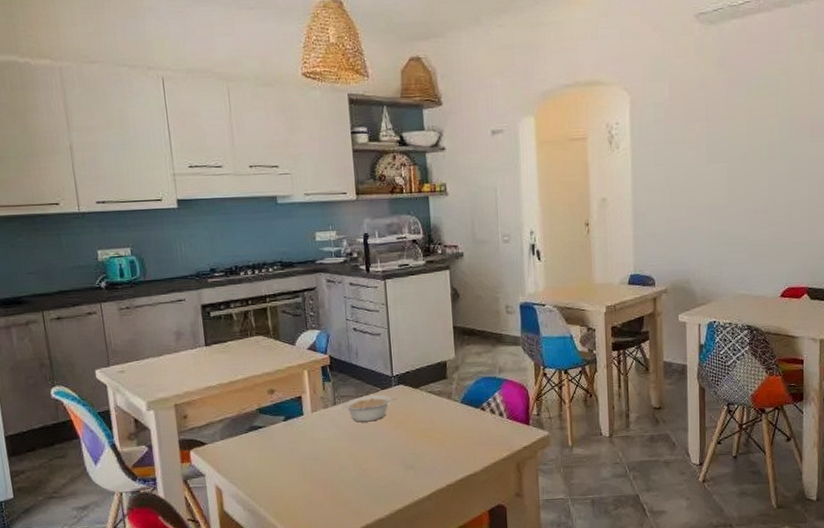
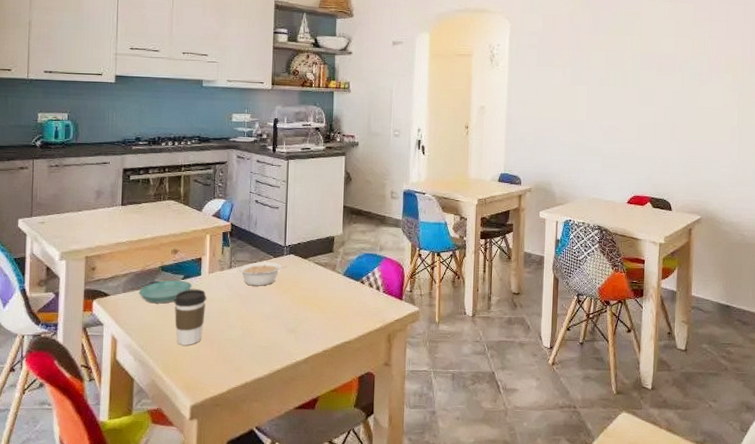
saucer: none [237,421,296,449] -> present [138,280,193,304]
coffee cup: none [277,430,313,491] -> present [174,289,207,345]

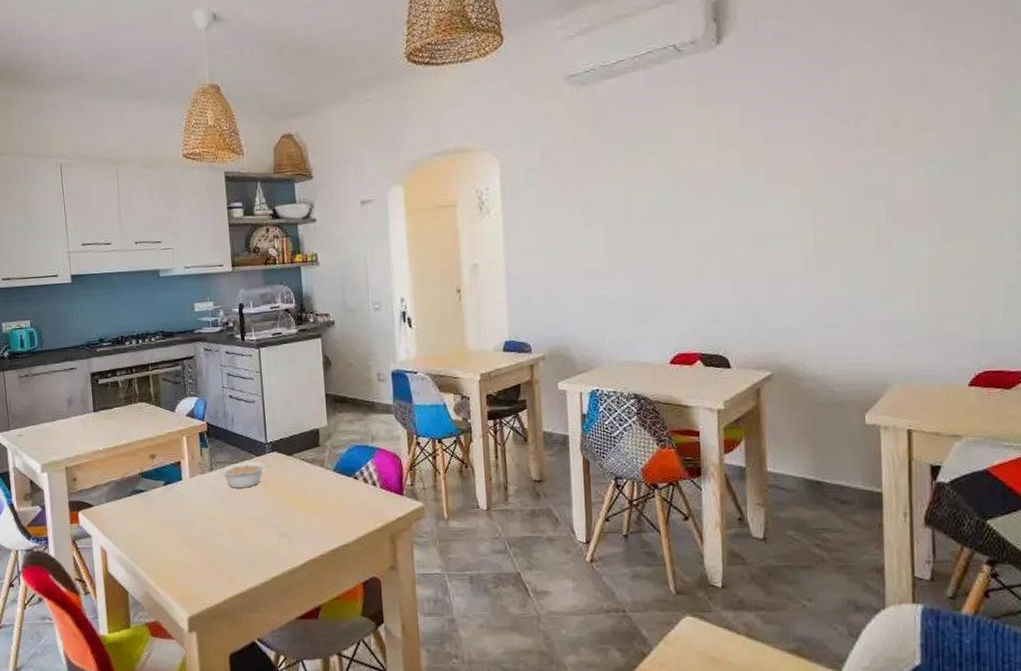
saucer: present [138,280,193,304] -> none [121,486,175,512]
coffee cup: present [174,289,207,345] -> none [158,495,191,555]

